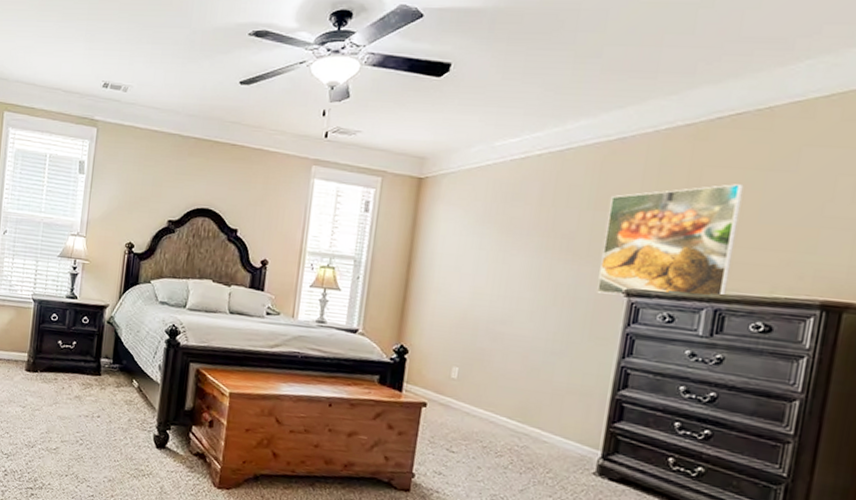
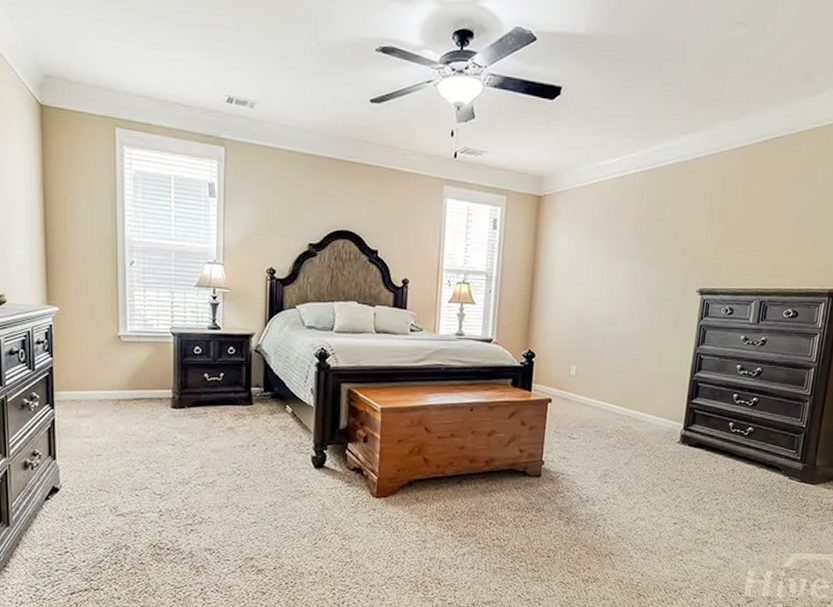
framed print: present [597,184,744,295] -> none [679,197,781,294]

